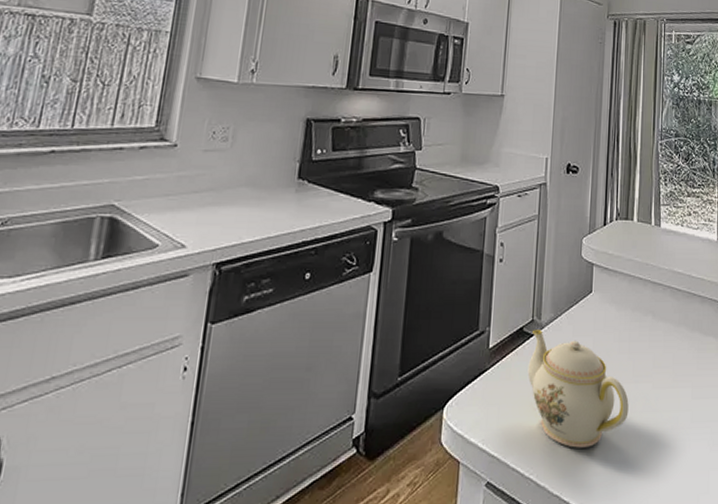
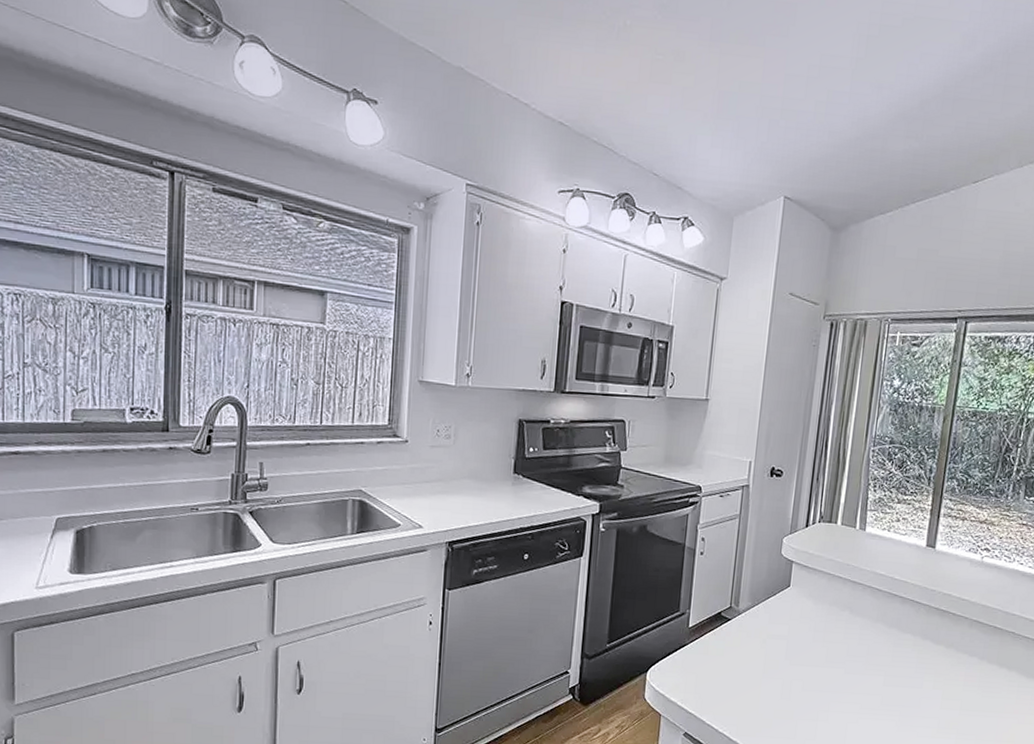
teapot: present [527,330,629,448] -> none [724,615,820,715]

